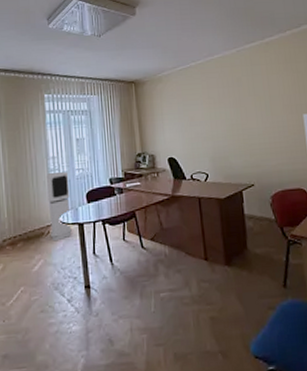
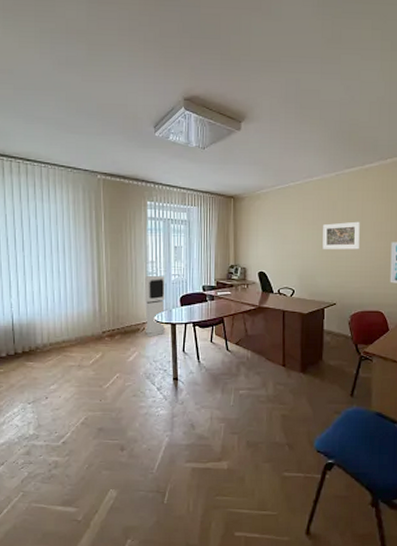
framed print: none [230,96,271,128] -> present [322,221,360,250]

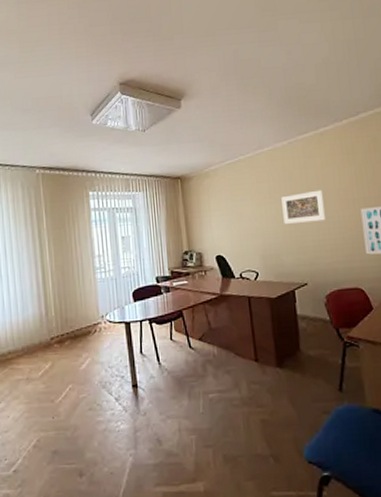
air purifier: present [145,276,166,337] -> none [93,270,120,340]

